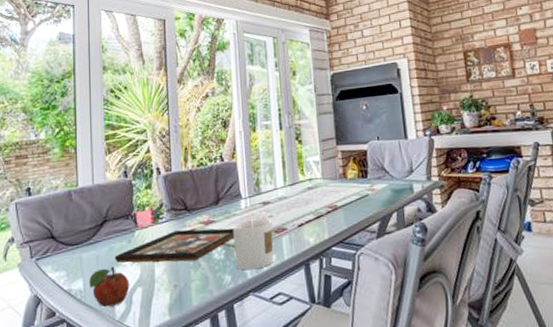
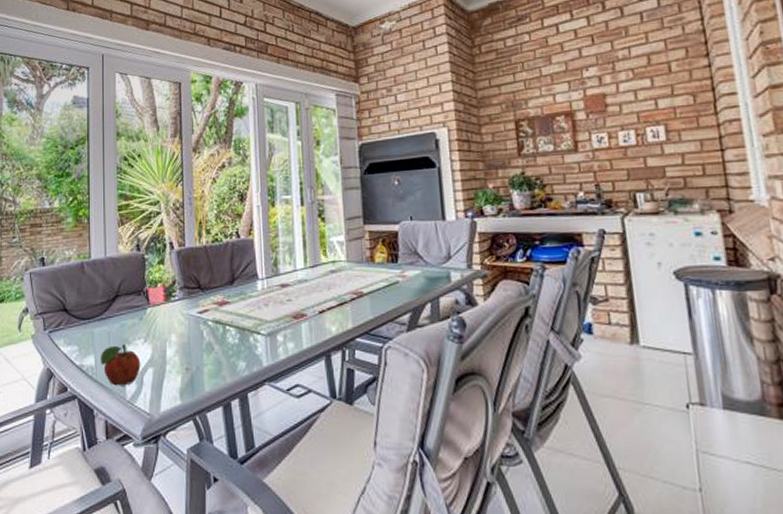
decorative tray: present [115,228,235,263] -> none [126,309,250,344]
candle: present [233,217,274,270] -> none [248,300,292,358]

